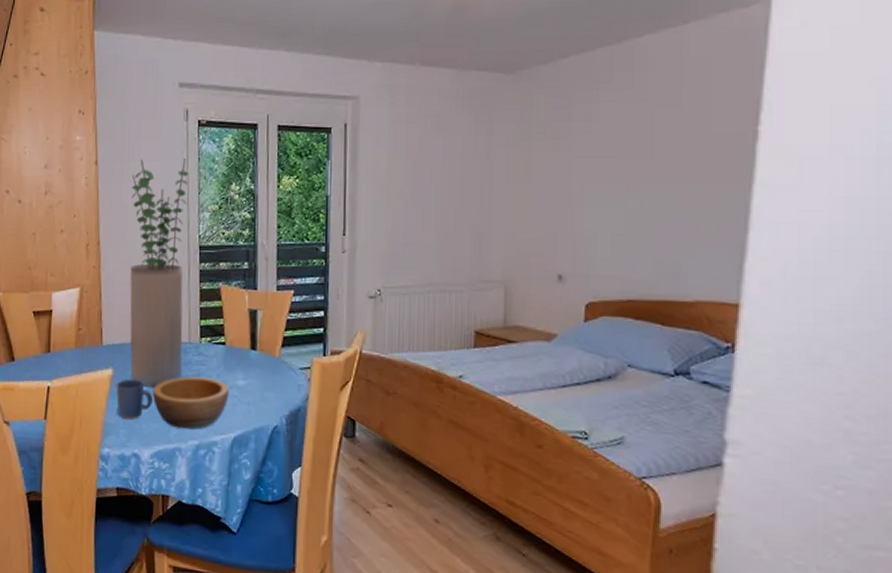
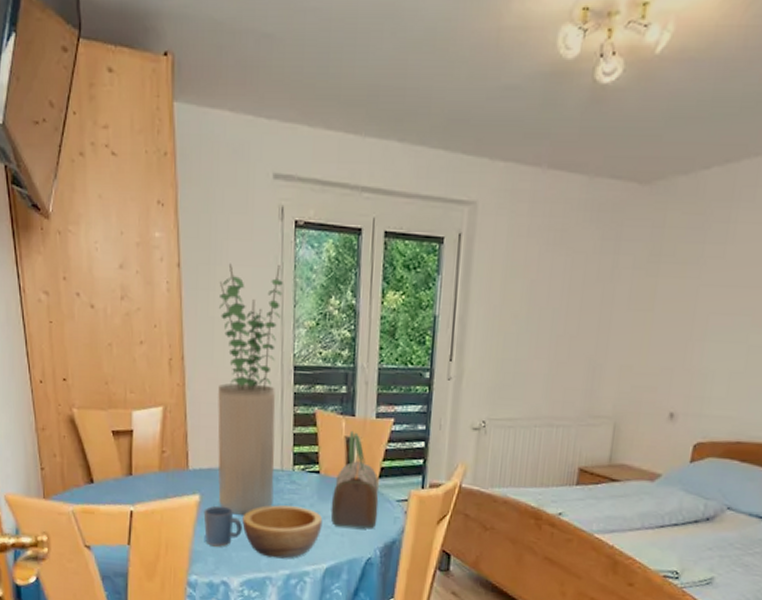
handbag: none [237,303,283,398] -> present [330,430,379,529]

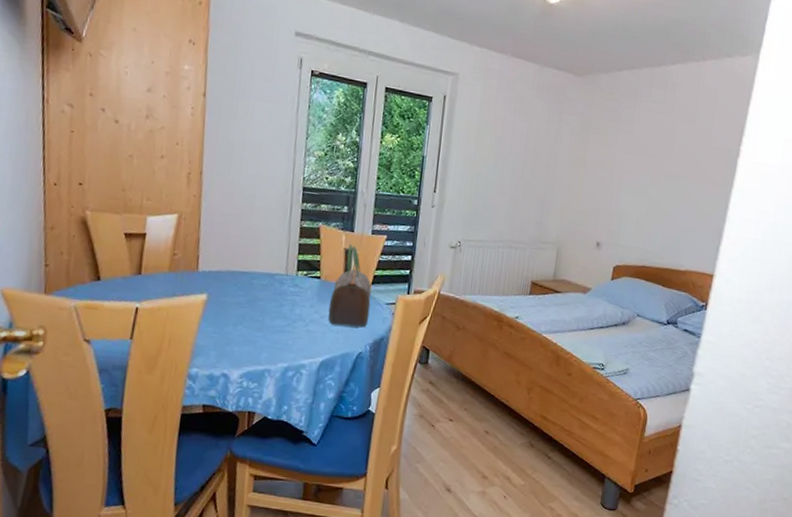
mug: present [203,506,242,547] -> none [209,304,246,342]
vase: present [217,263,283,515] -> none [225,98,298,314]
bowl: present [242,505,323,559] -> none [246,305,321,353]

